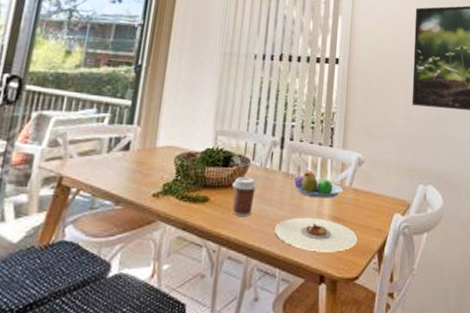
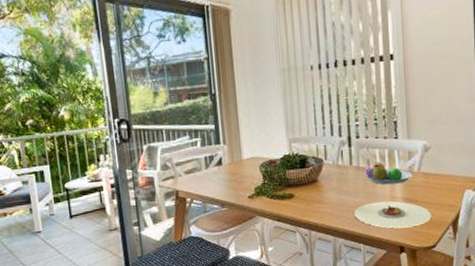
coffee cup: present [232,177,257,216] -> none [311,174,333,206]

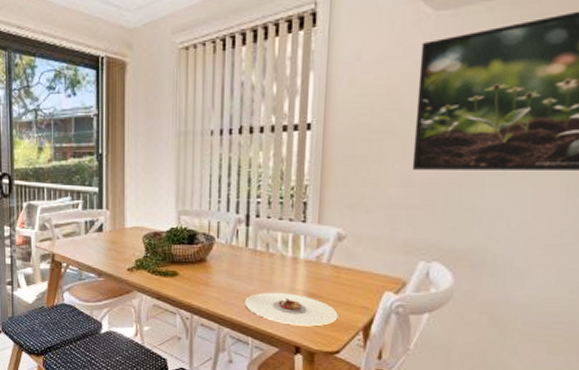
fruit bowl: present [364,161,412,185] -> none [261,246,319,275]

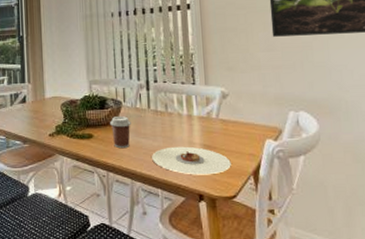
coffee cup: none [199,254,224,289] -> present [110,116,131,148]

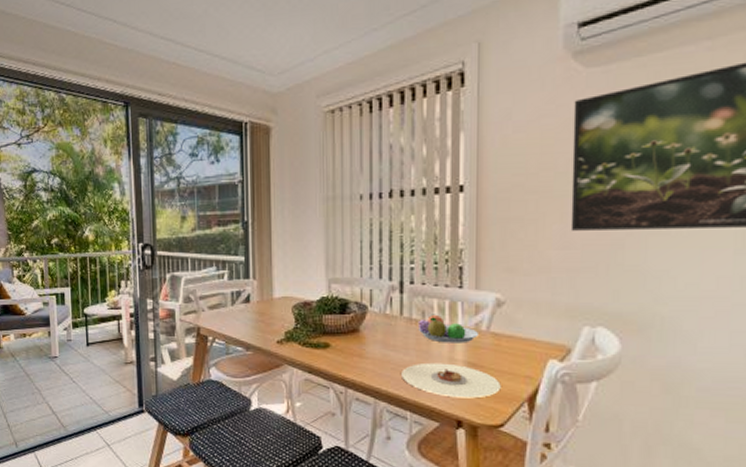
coffee cup: present [110,116,131,148] -> none [352,324,378,361]
fruit bowl: none [162,106,210,130] -> present [417,314,478,343]

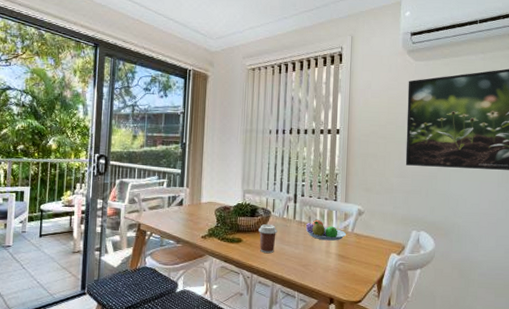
coffee cup: none [352,324,378,361] -> present [258,224,277,253]
plate: present [401,362,501,399] -> none [293,254,360,281]

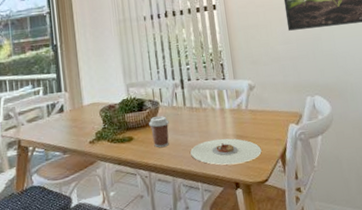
plate: none [293,254,360,281] -> present [190,138,262,165]
fruit bowl: present [305,219,346,241] -> none [197,101,241,123]

